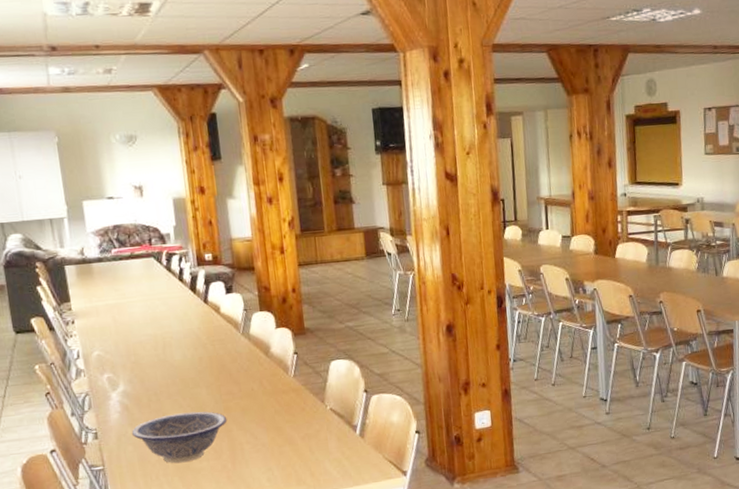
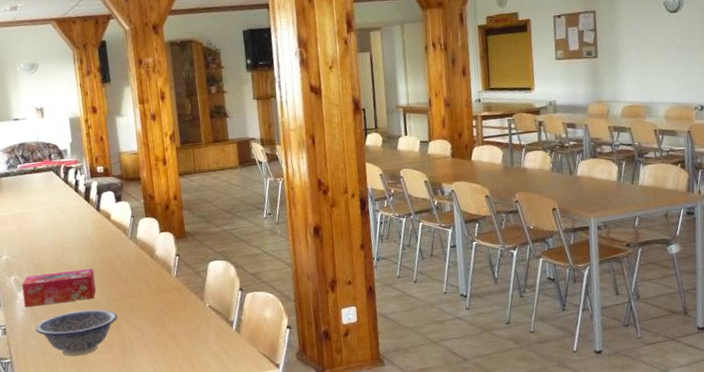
tissue box: none [116,366,203,409] -> present [22,268,97,307]

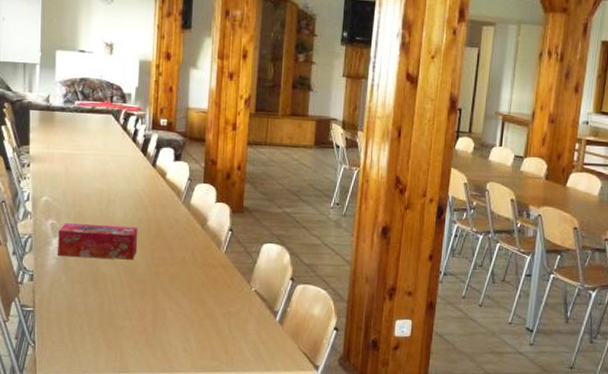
decorative bowl: present [35,309,118,357] -> none [64,269,155,318]

